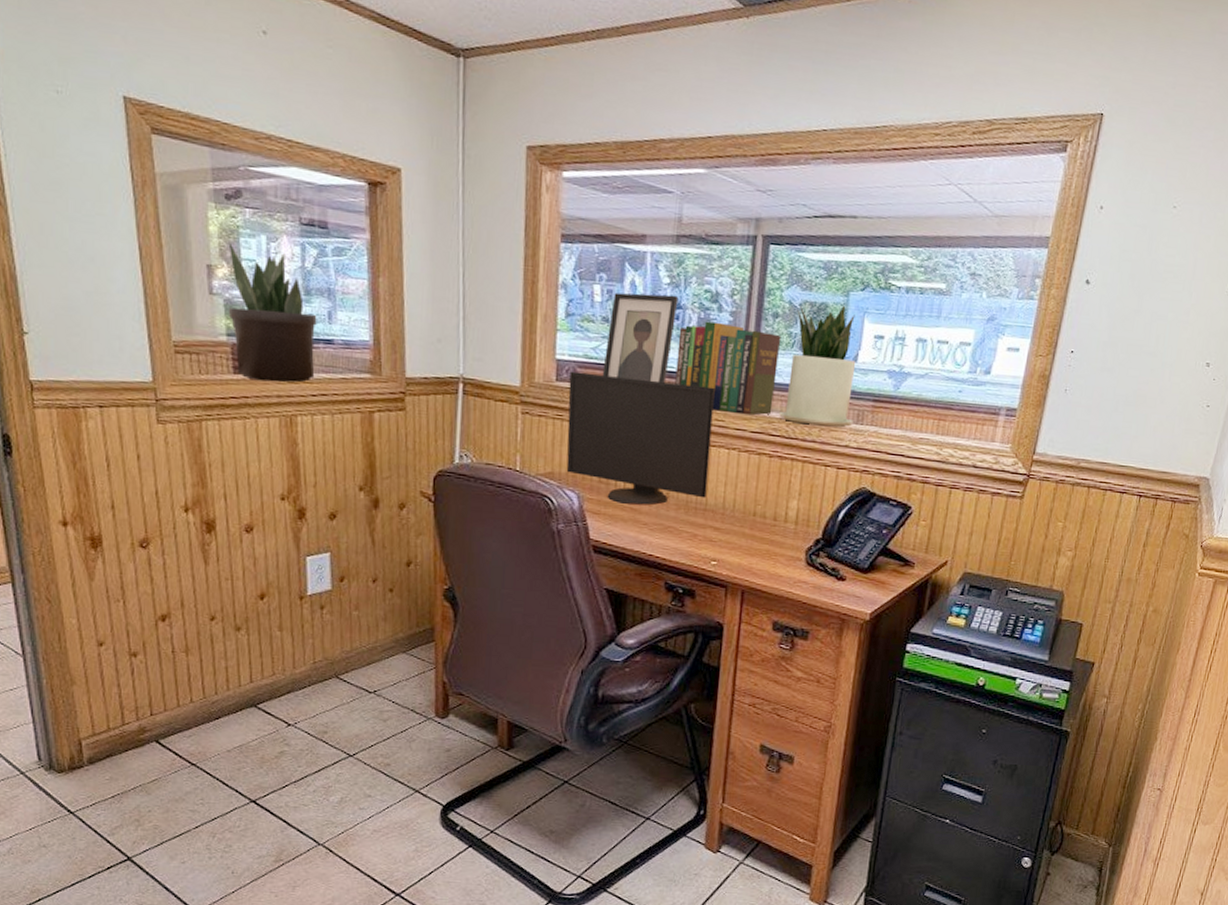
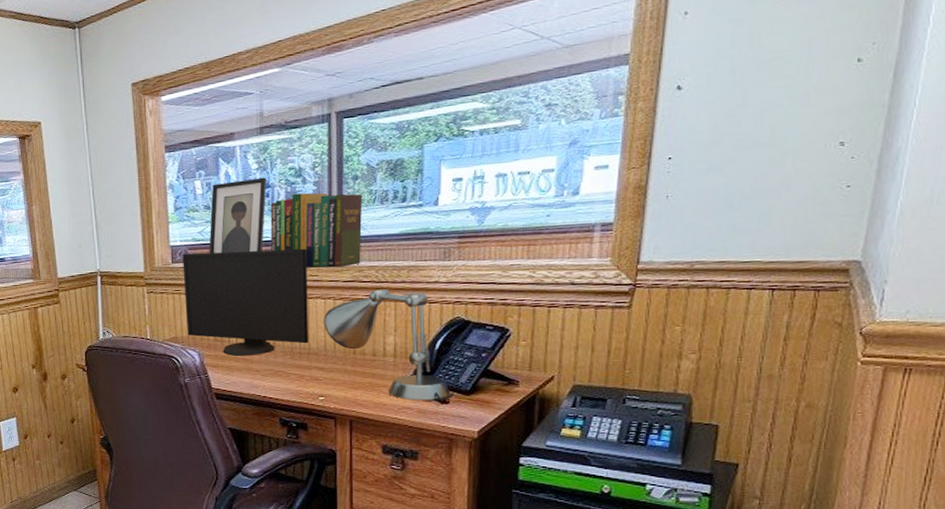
desk lamp: none [725,446,851,578] -> present [324,289,454,402]
planter: present [778,305,856,428] -> none [366,158,440,269]

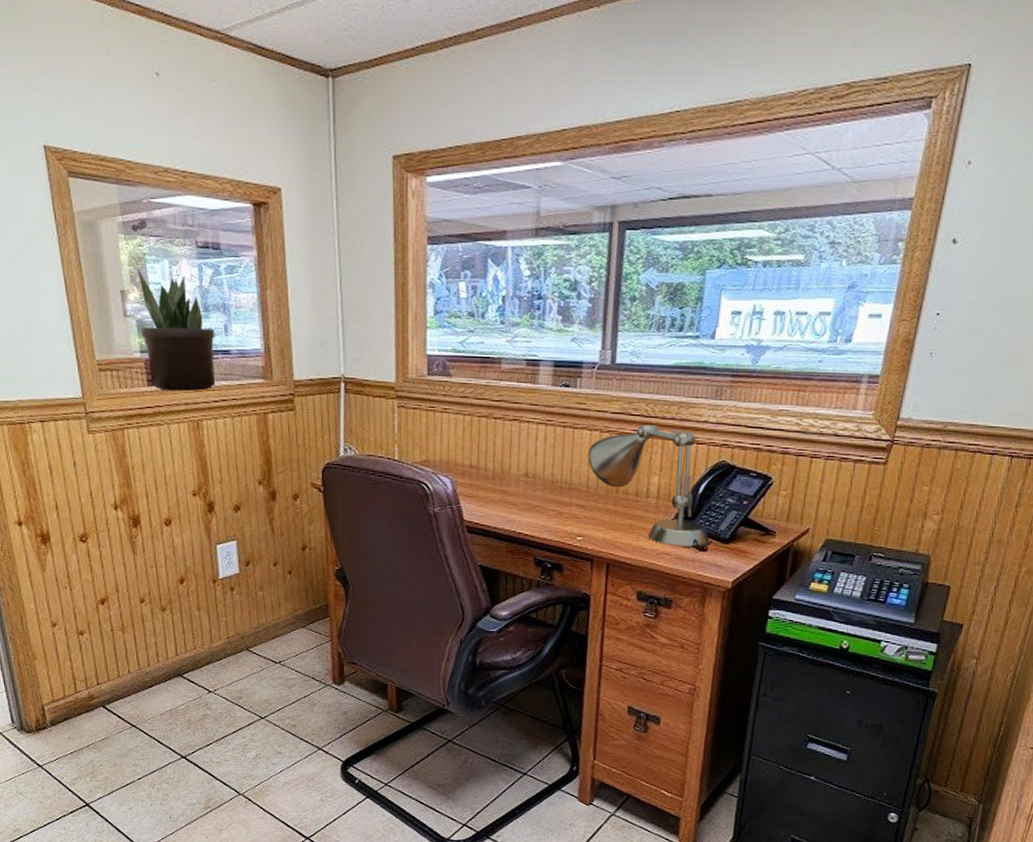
computer monitor: present [182,248,309,356] -> none [439,365,576,487]
picture frame: present [209,177,267,254] -> none [470,286,539,372]
books: present [270,192,363,268] -> none [538,309,639,397]

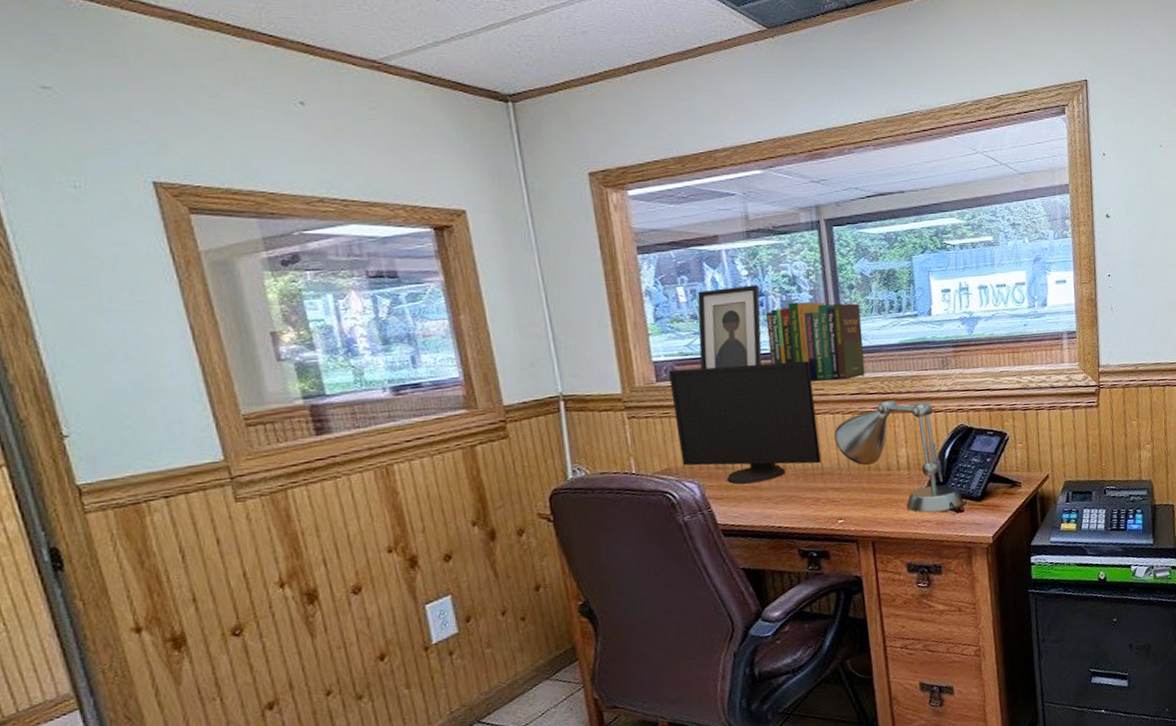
planter: present [137,269,216,392] -> none [291,307,407,439]
computer monitor: none [439,365,576,487] -> present [668,360,821,484]
picture frame: none [470,286,539,372] -> present [697,284,762,370]
books: none [538,309,639,397] -> present [765,301,866,382]

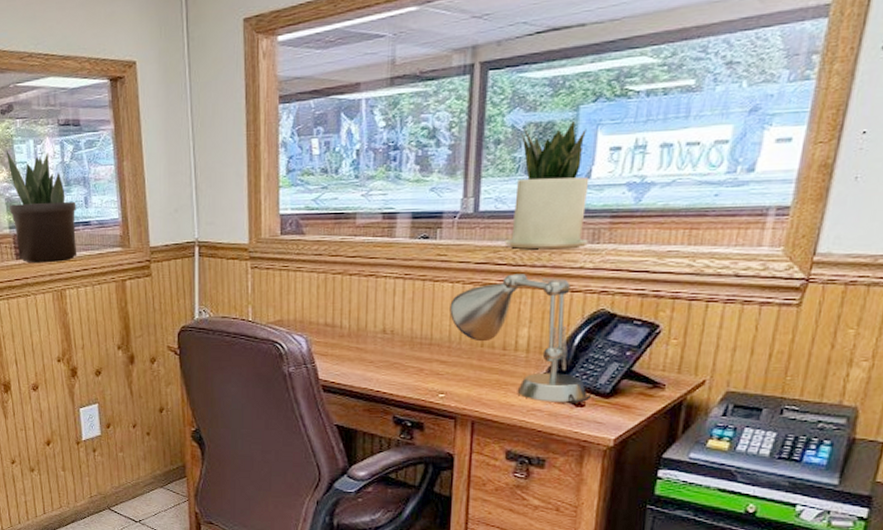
planter: none [291,307,407,439] -> present [6,151,77,264]
computer monitor: present [668,360,821,484] -> none [293,223,436,344]
picture frame: present [697,284,762,370] -> none [324,137,395,226]
books: present [765,301,866,382] -> none [395,157,505,247]
planter: none [869,269,940,379] -> present [503,121,590,250]

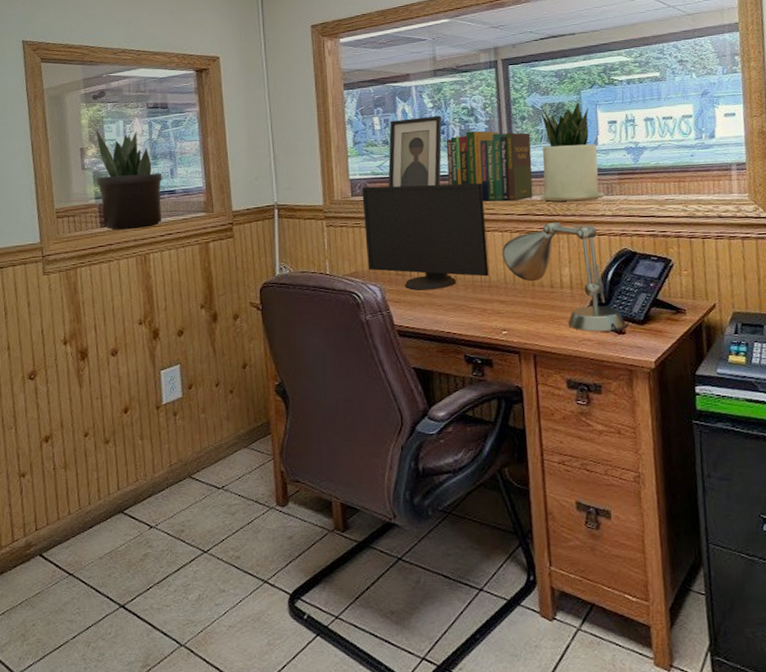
computer monitor: none [293,223,436,344] -> present [362,183,489,290]
picture frame: none [324,137,395,226] -> present [388,115,442,188]
books: none [395,157,505,247] -> present [446,130,533,202]

